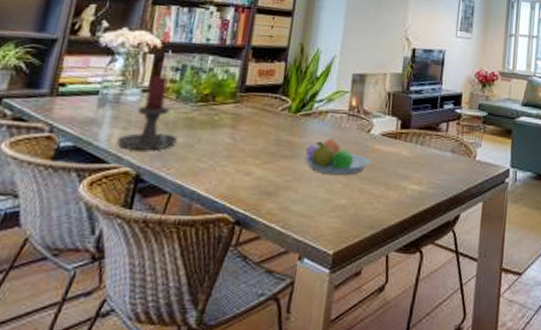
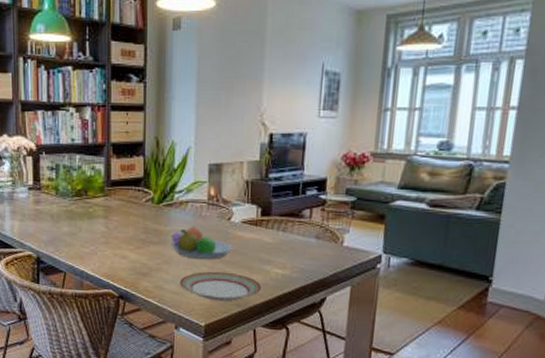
candle holder: present [117,74,178,150] -> none [18,174,63,238]
plate: none [309,188,398,222] -> present [179,271,262,301]

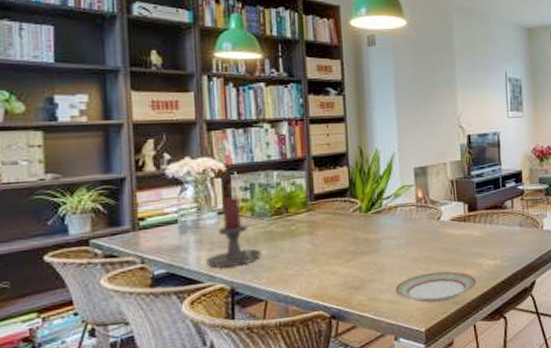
candle holder: none [18,174,63,238] -> present [206,196,261,268]
fruit bowl: present [170,226,234,259] -> none [382,230,446,263]

